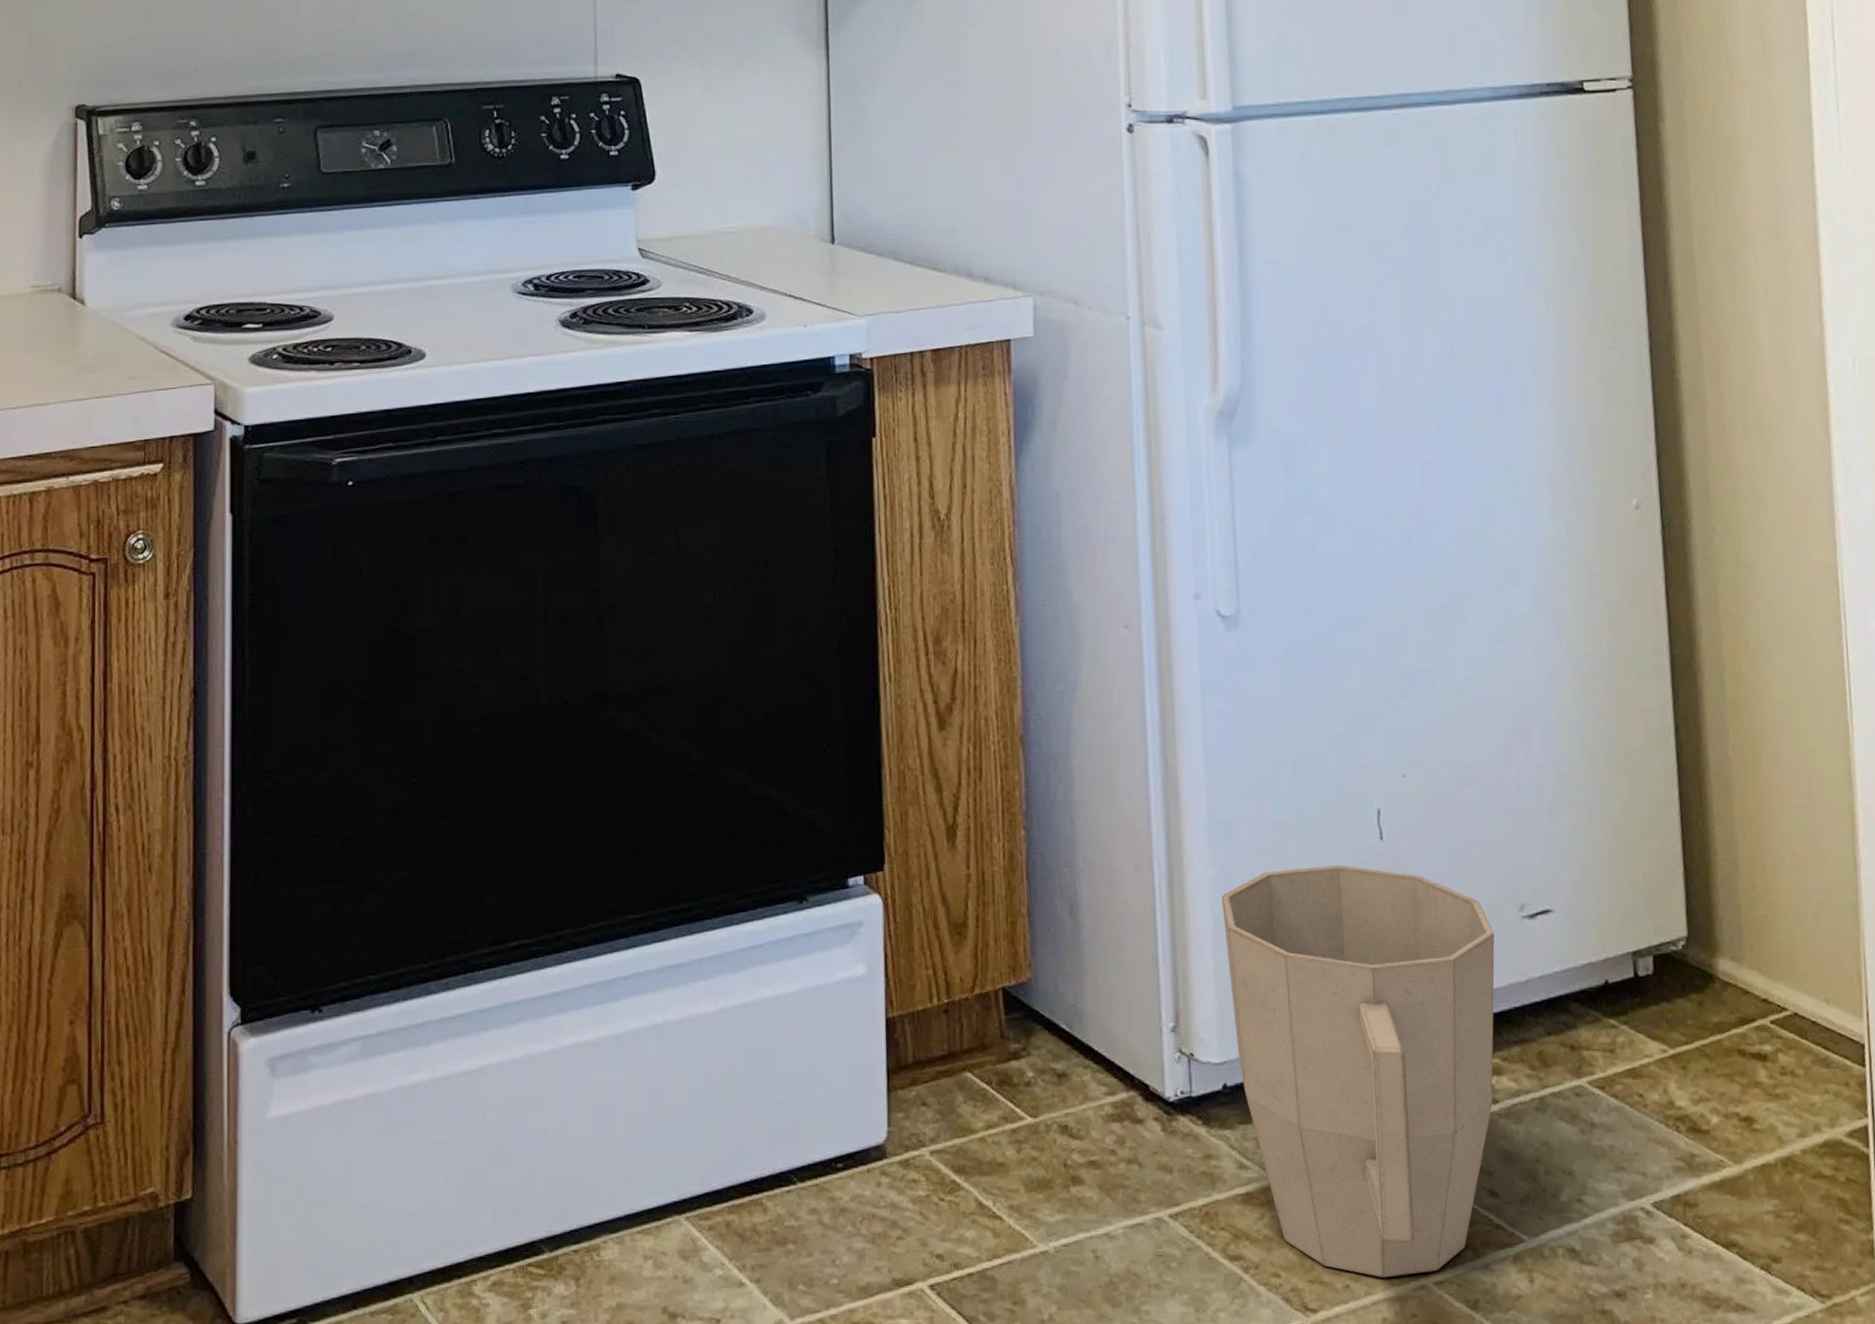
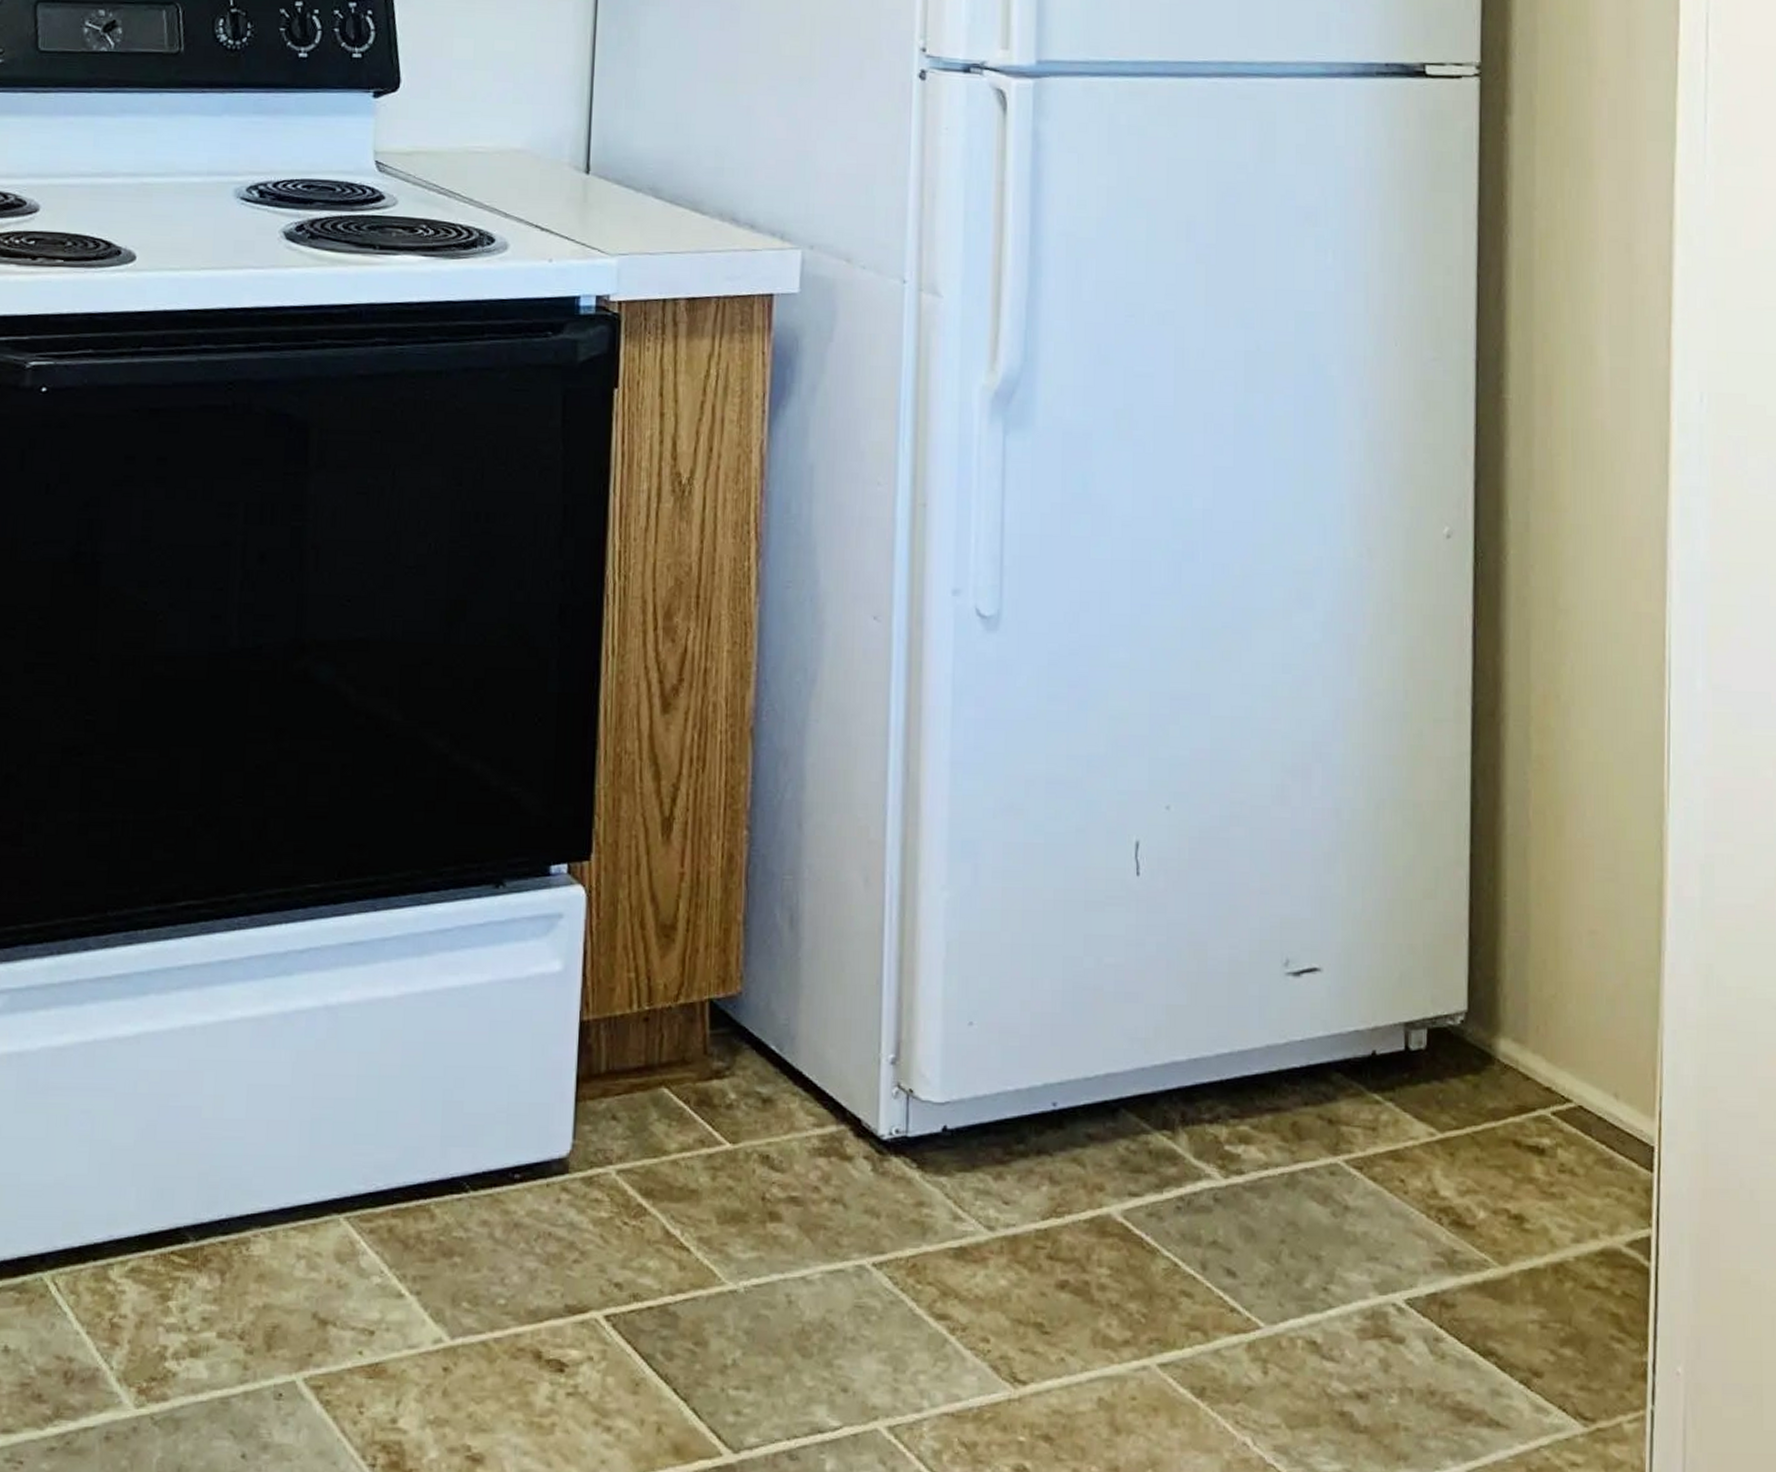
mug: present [1221,865,1495,1278] -> none [956,898,1255,1353]

